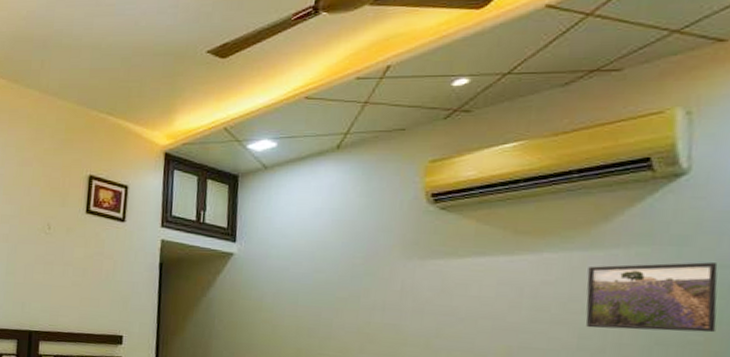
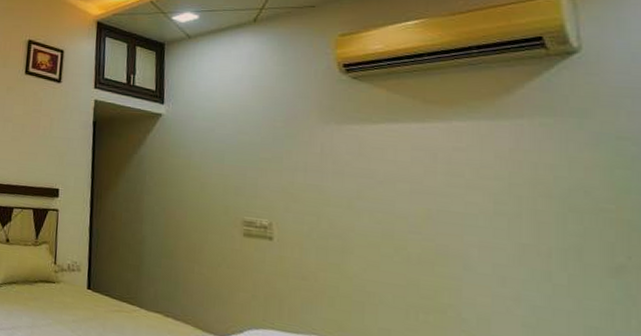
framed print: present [585,262,718,333] -> none [496,133,625,202]

